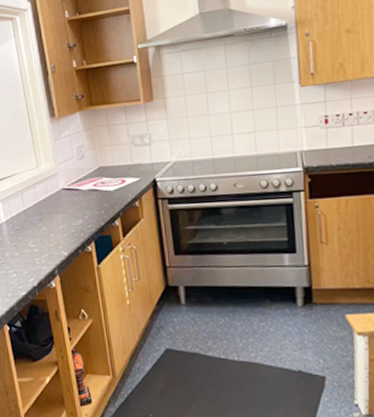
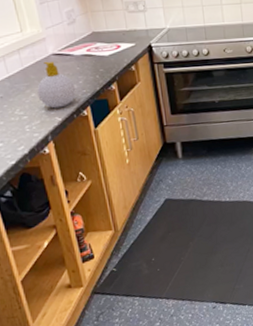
soap bottle: none [47,196,82,243] -> present [37,61,76,109]

